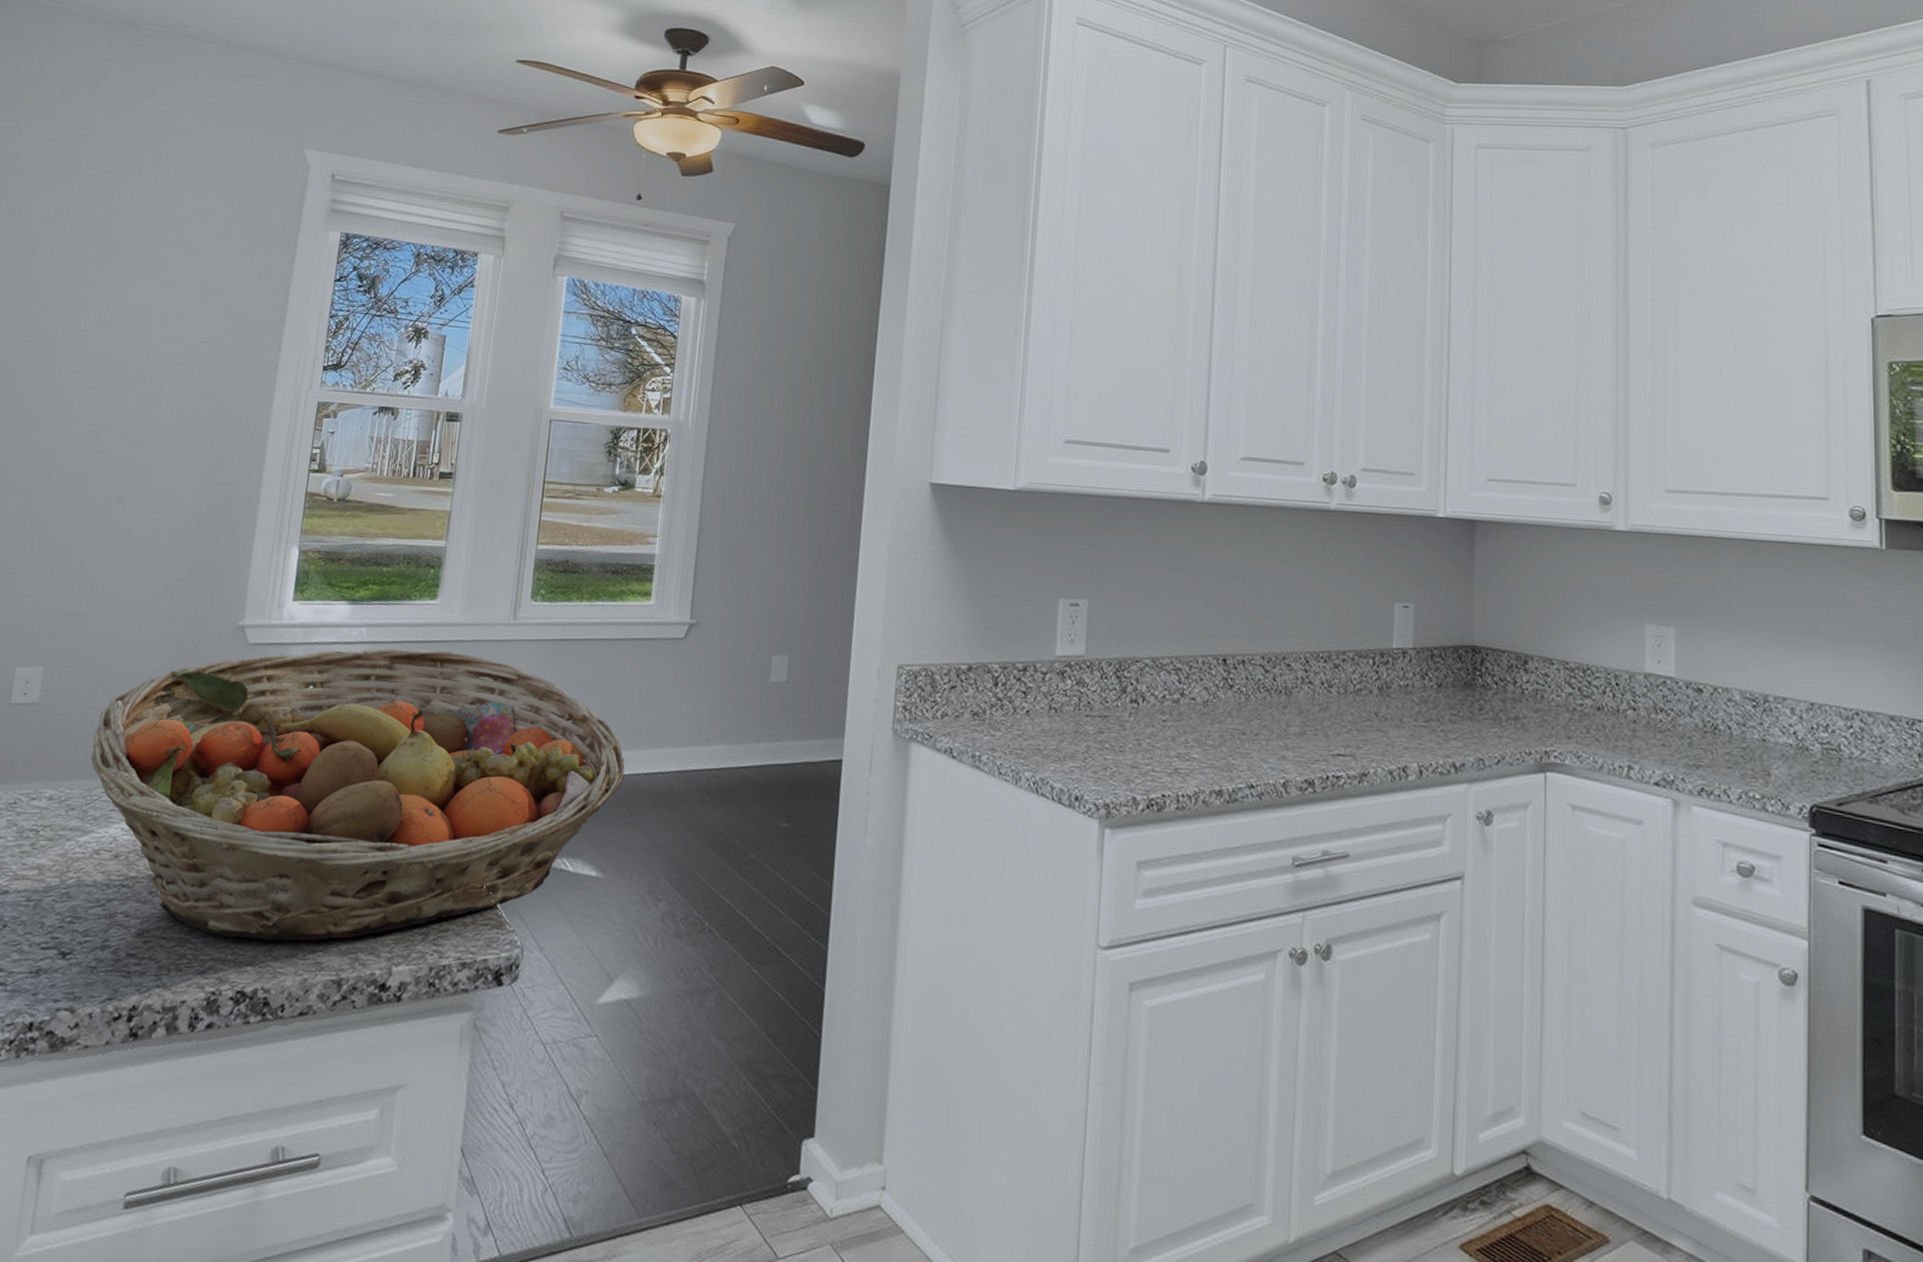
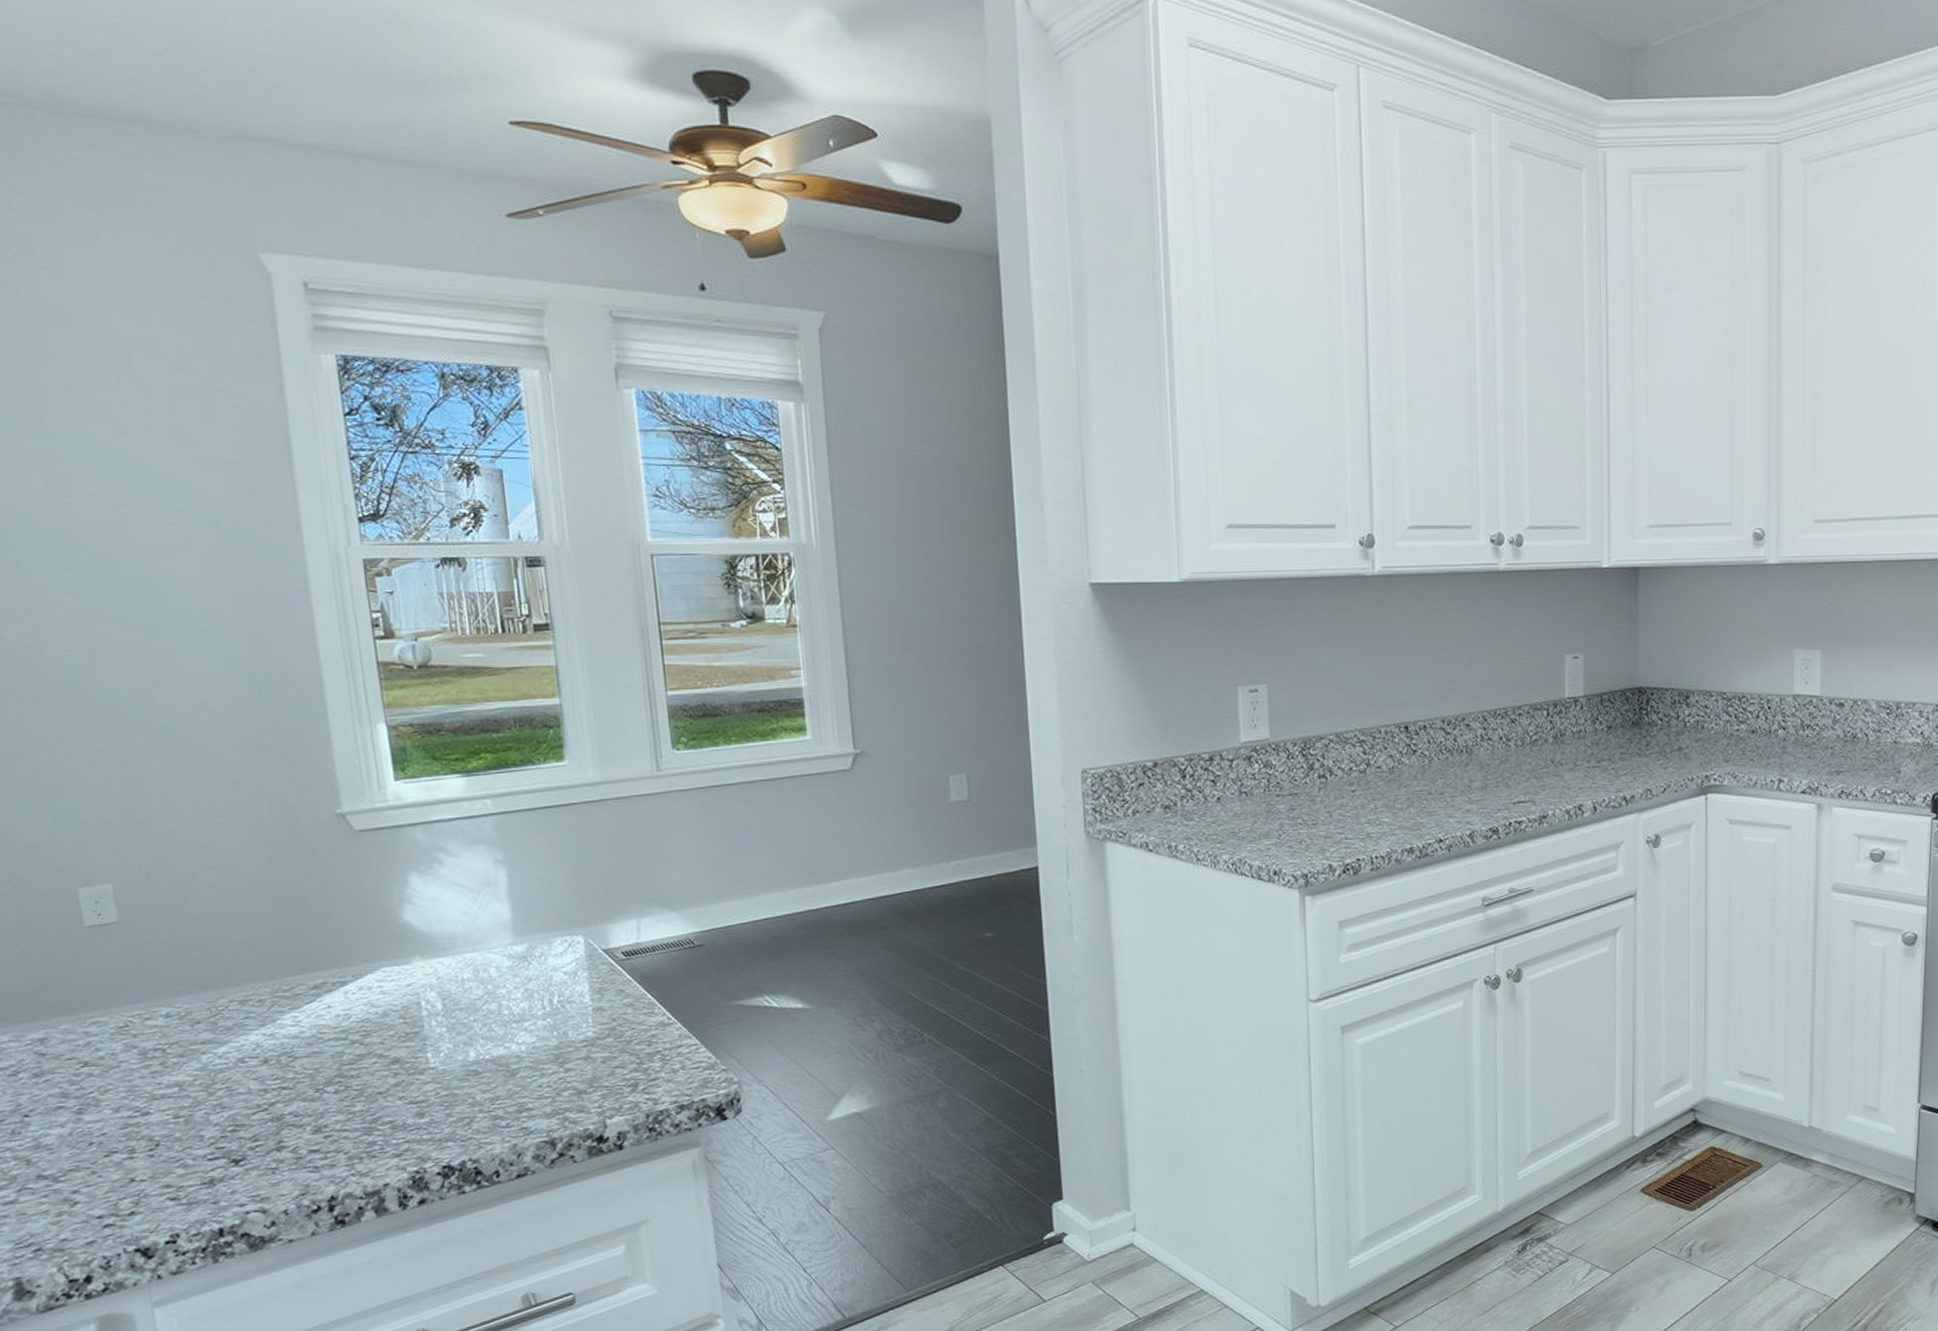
fruit basket: present [91,648,625,941] -> none [198,811,814,1120]

